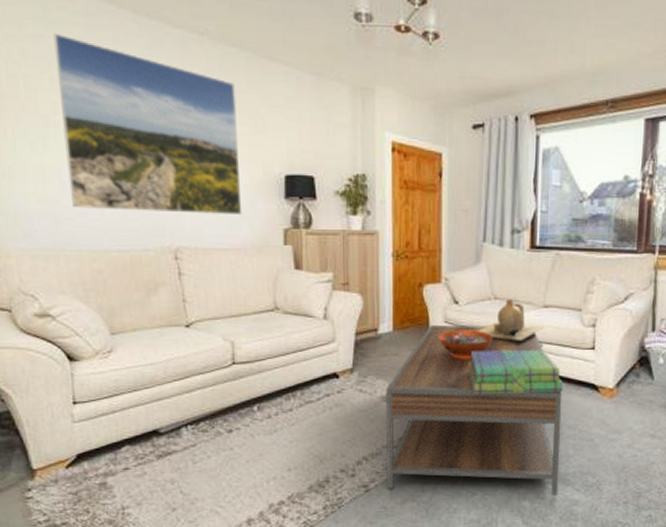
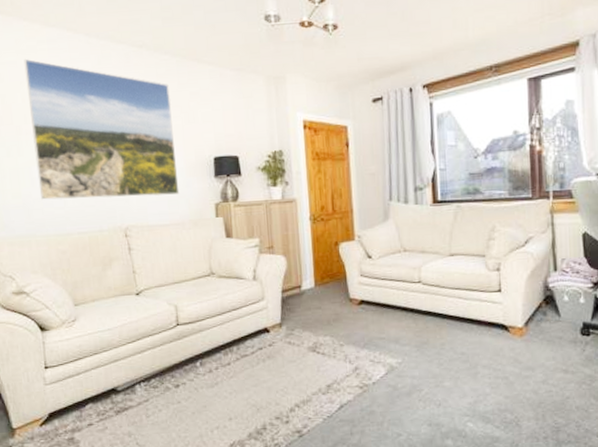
coffee table: present [386,325,562,496] -> none [312,276,479,434]
decorative bowl: present [439,330,493,359] -> none [356,281,406,309]
stack of books: present [467,351,563,395] -> none [384,296,474,341]
vase: present [478,299,544,341] -> none [391,250,452,289]

